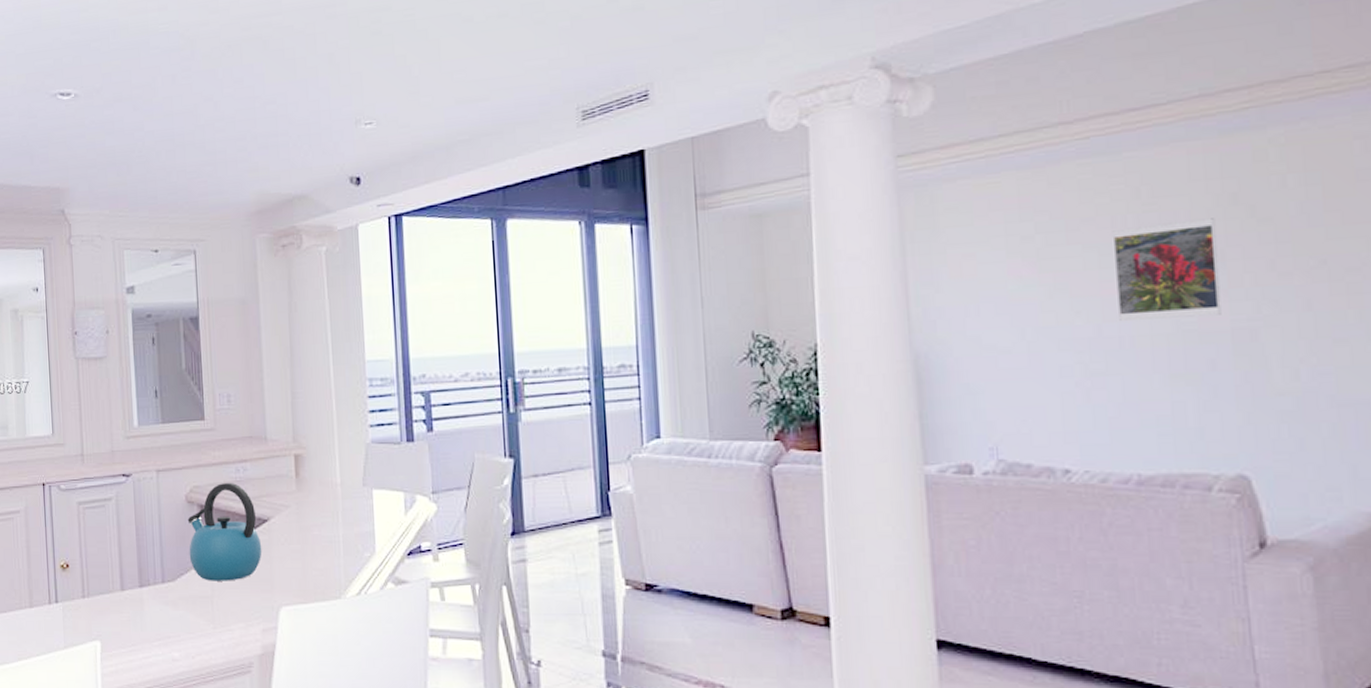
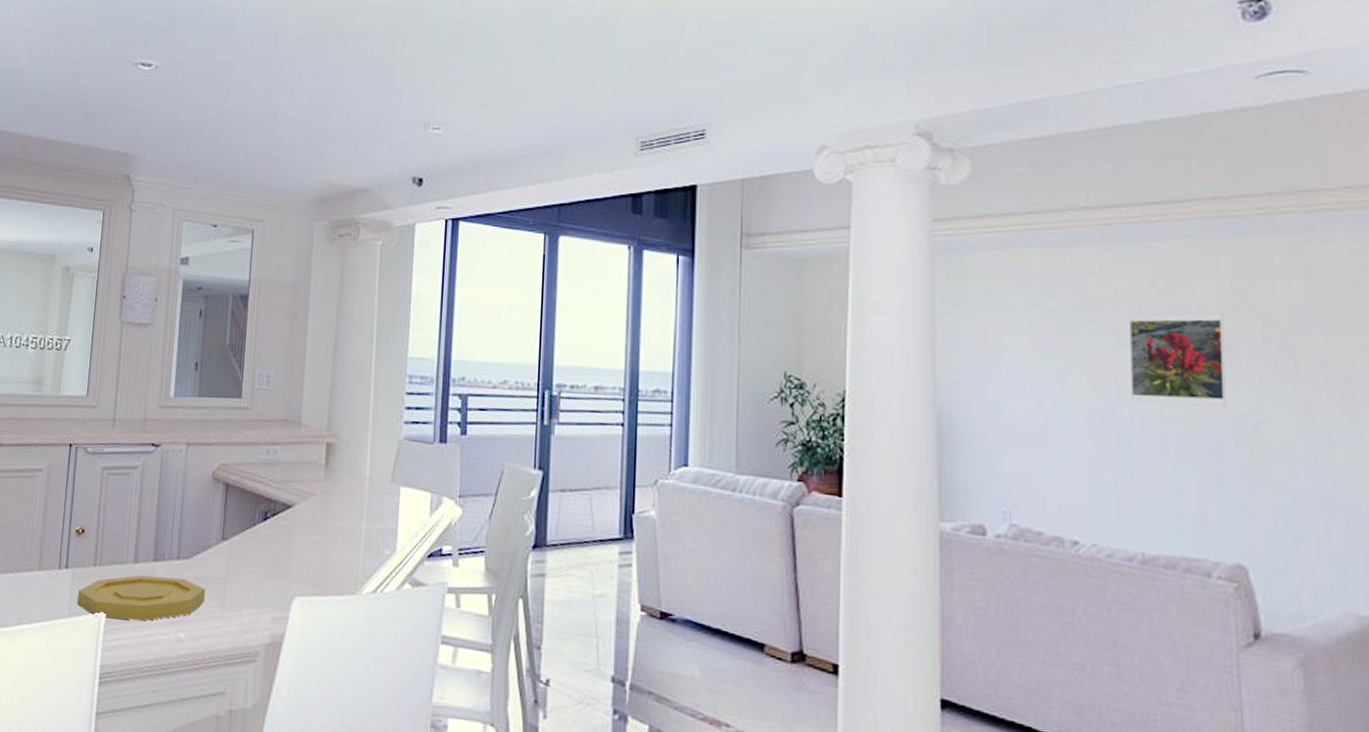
bowl: none [71,601,194,646] -> present [77,575,205,621]
kettle: present [187,482,262,581] -> none [208,463,283,565]

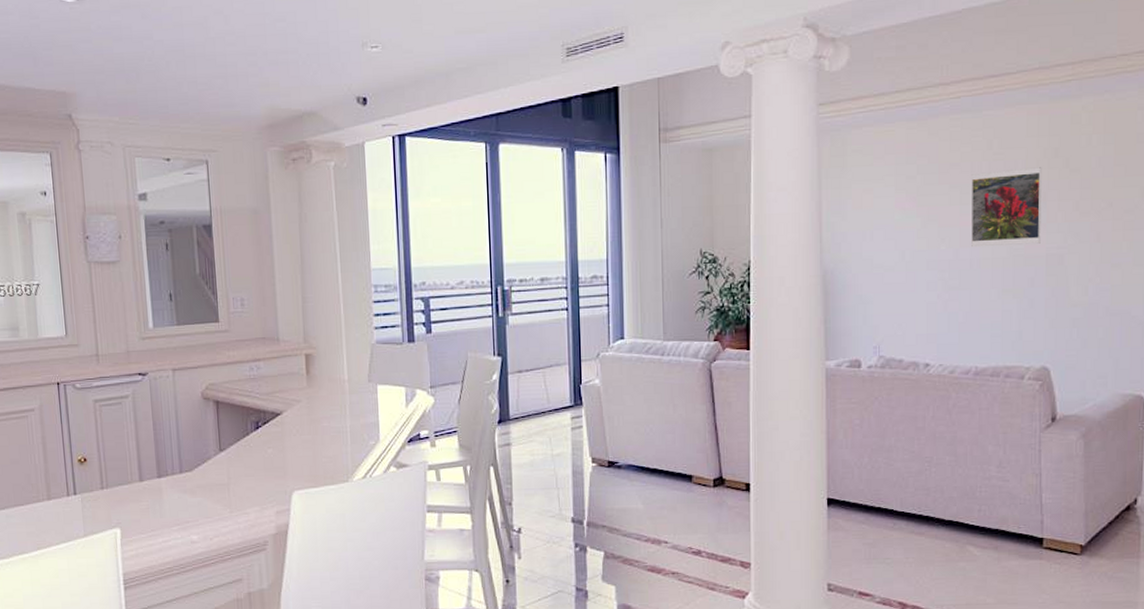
bowl: present [77,575,205,621] -> none [90,490,211,533]

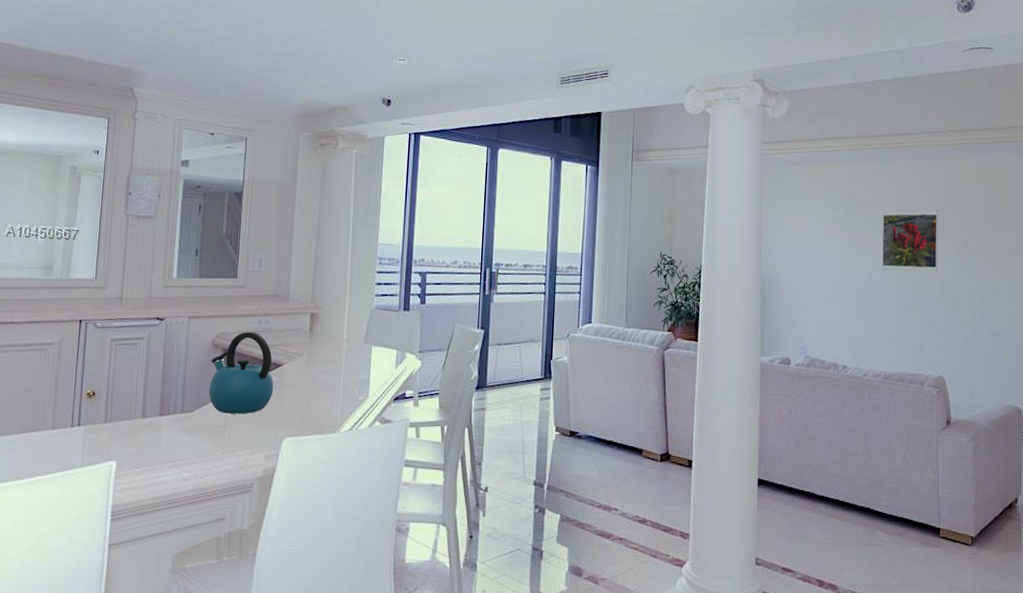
kettle: none [203,379,276,470] -> present [208,331,274,414]

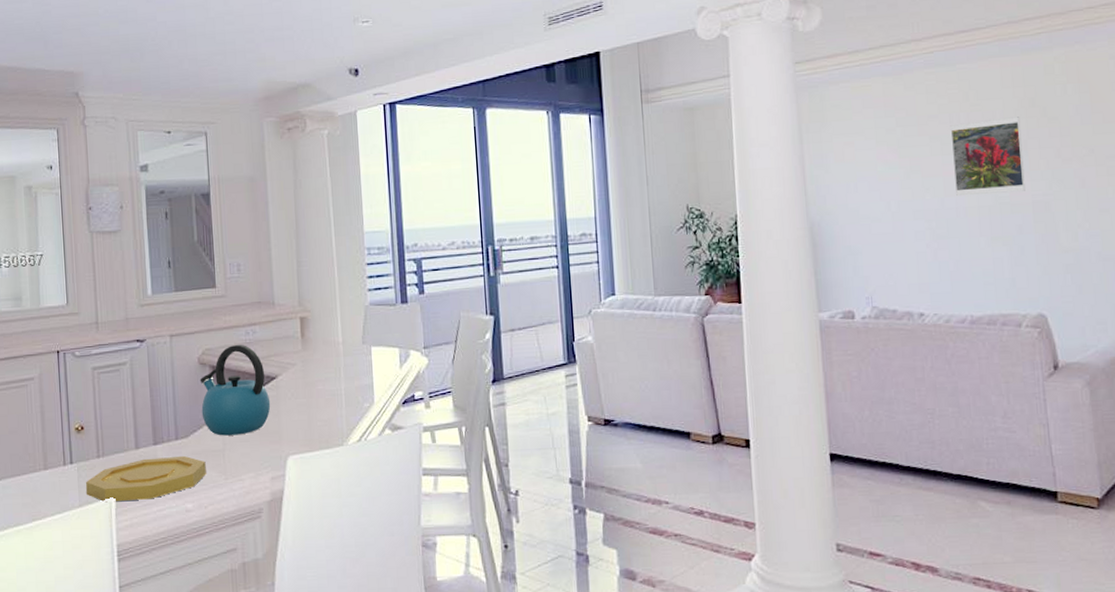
bowl: none [89,427,206,466] -> present [86,456,206,503]

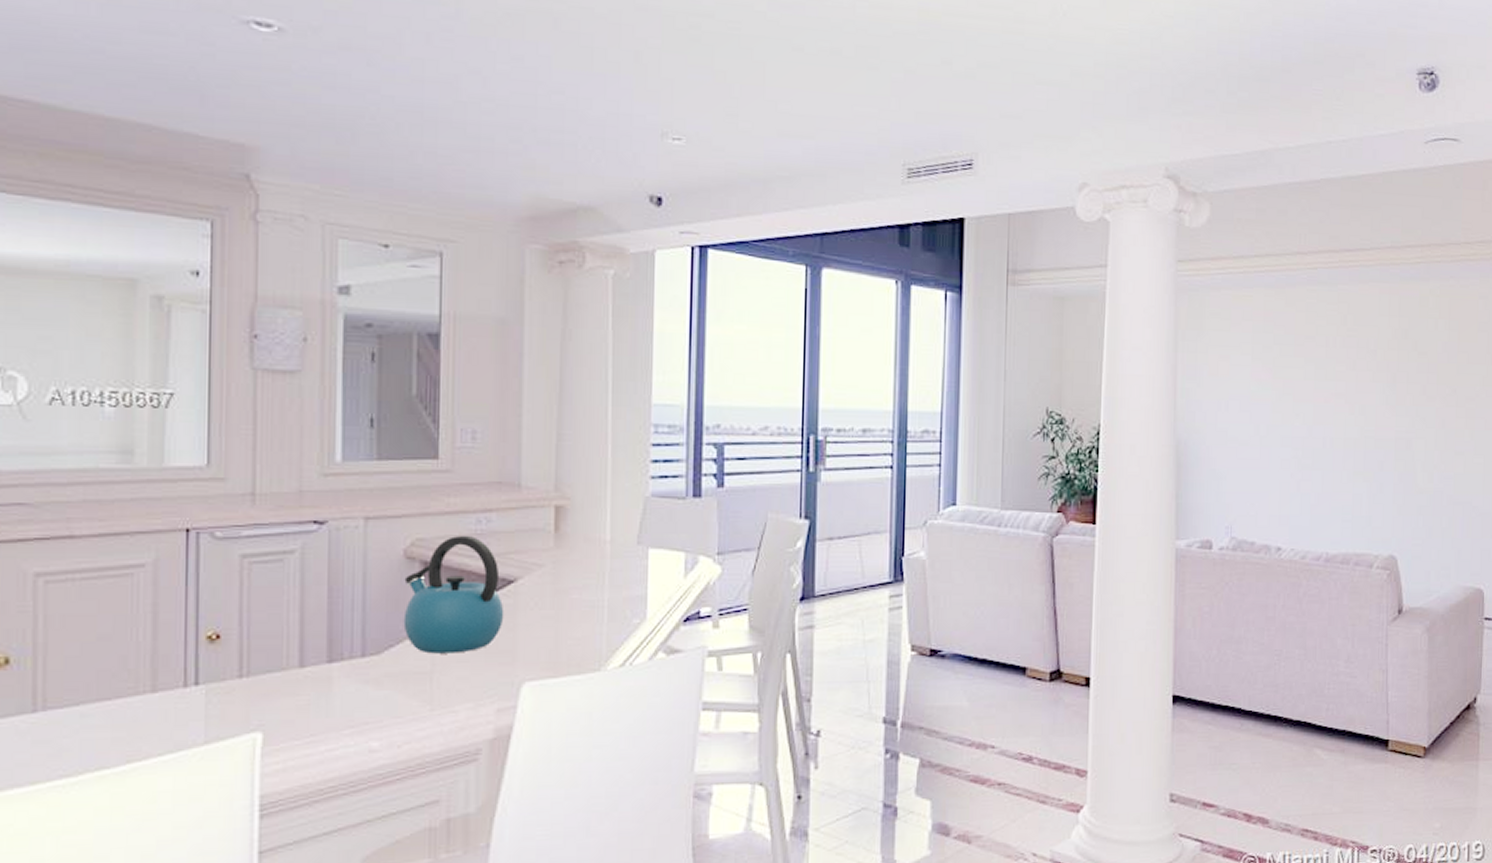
bowl: present [86,456,206,503] -> none [218,679,404,739]
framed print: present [950,116,1025,195] -> none [1325,347,1392,426]

